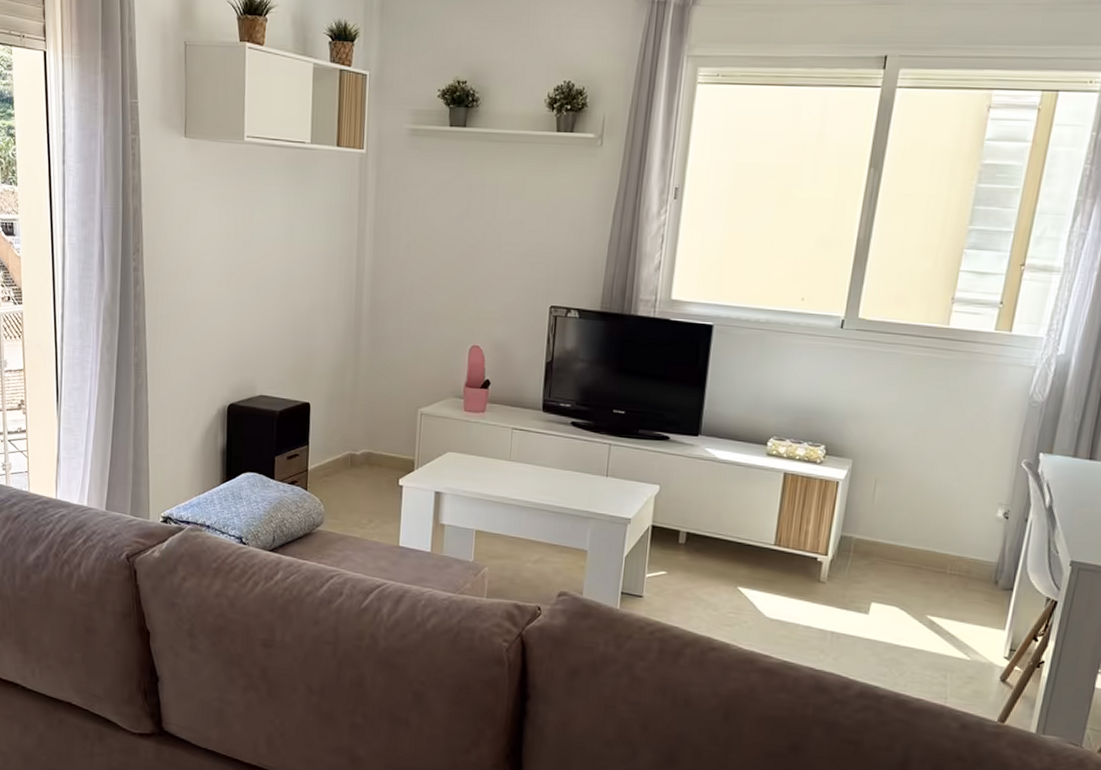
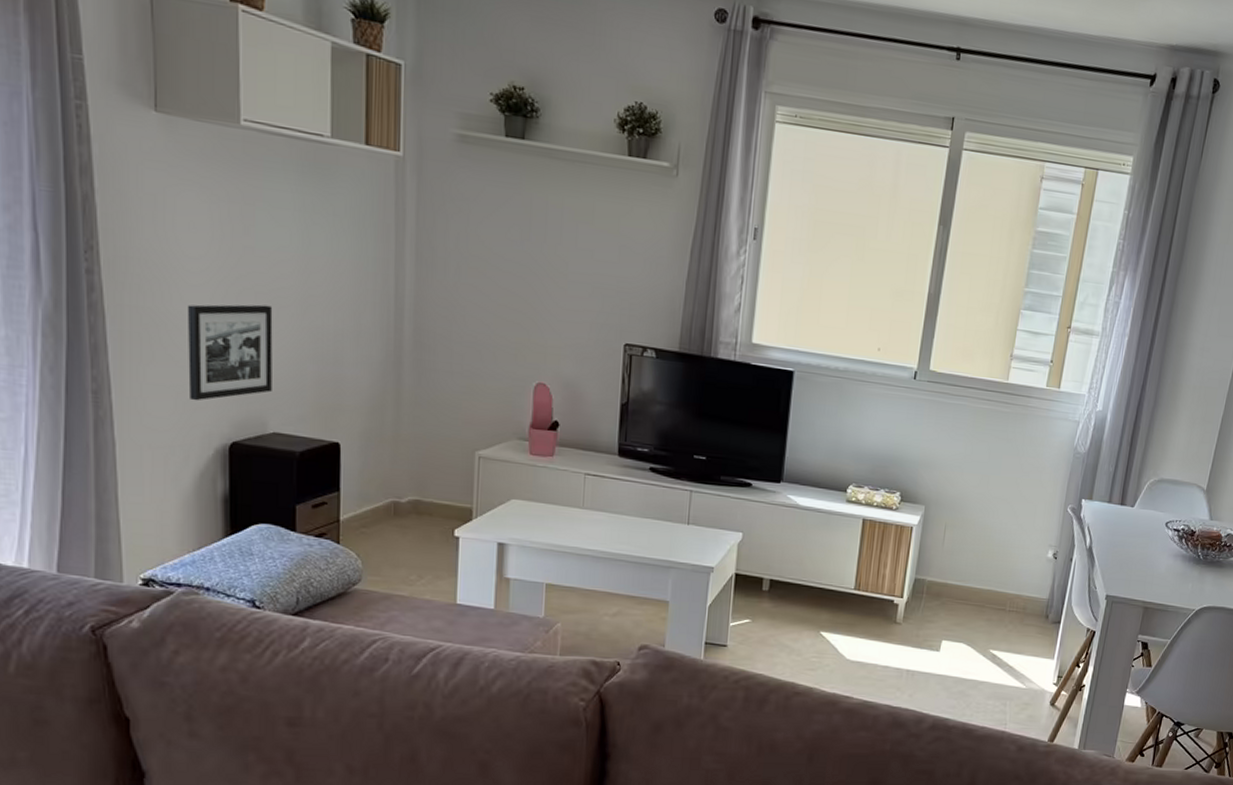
picture frame: none [200,288,263,370] -> present [187,304,273,401]

